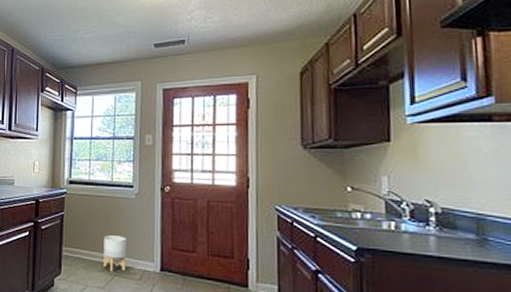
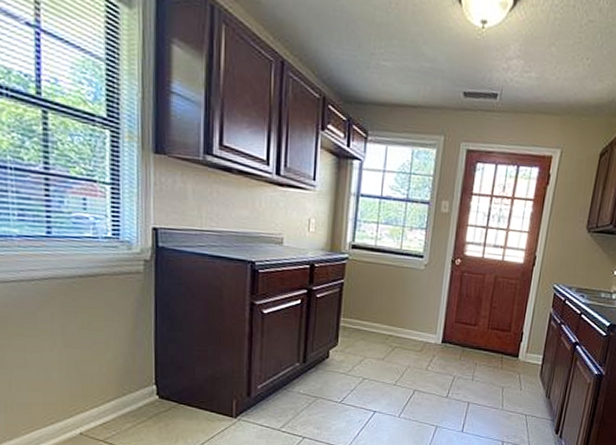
planter: present [103,235,126,272] -> none [384,307,411,344]

